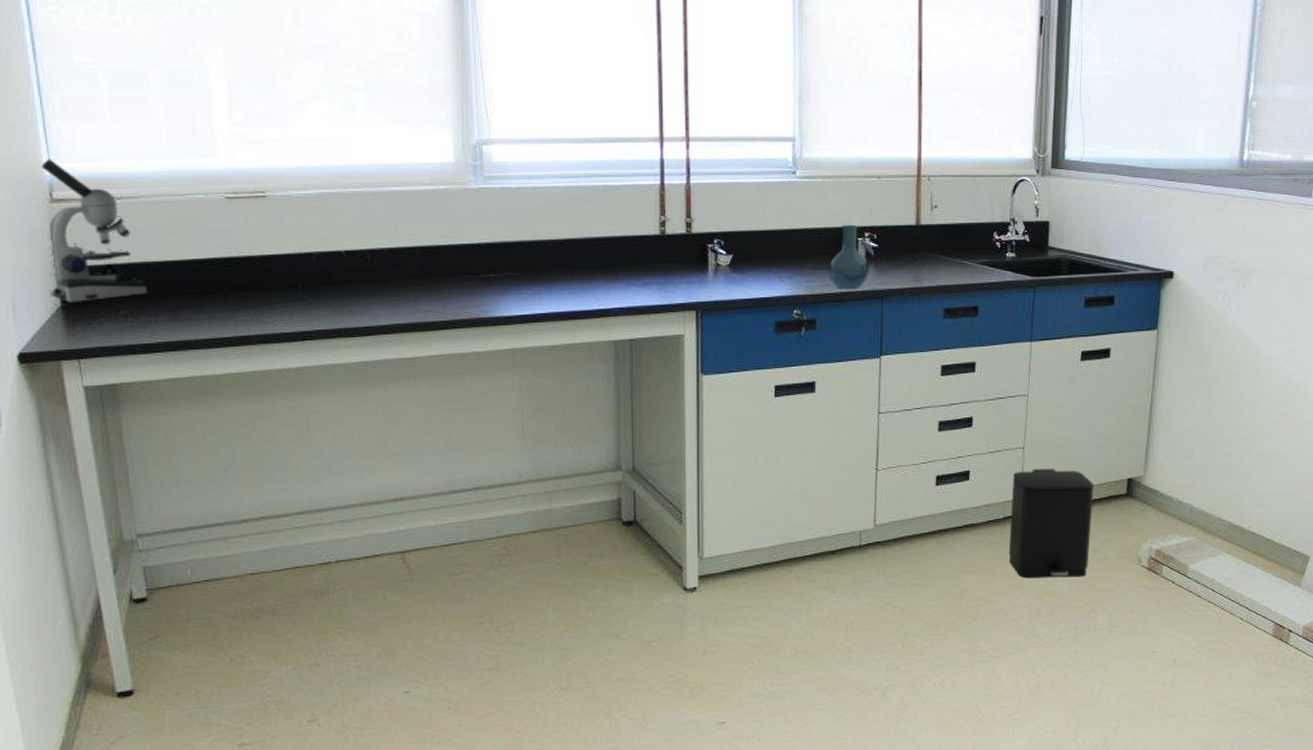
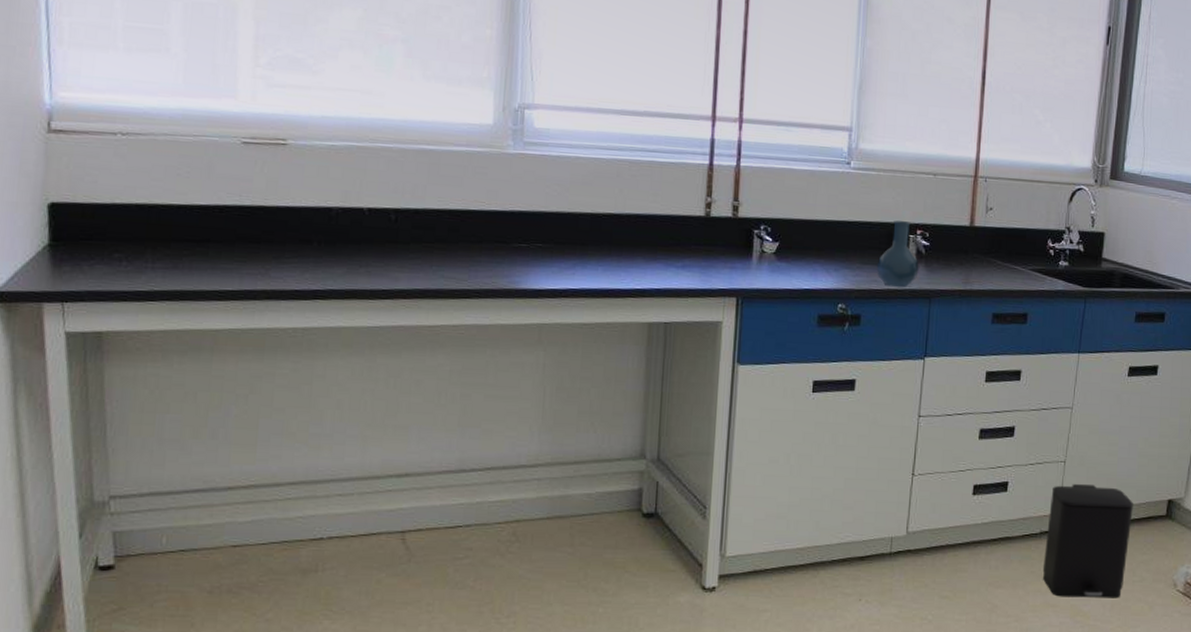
microscope: present [41,158,148,305] -> none [37,86,148,244]

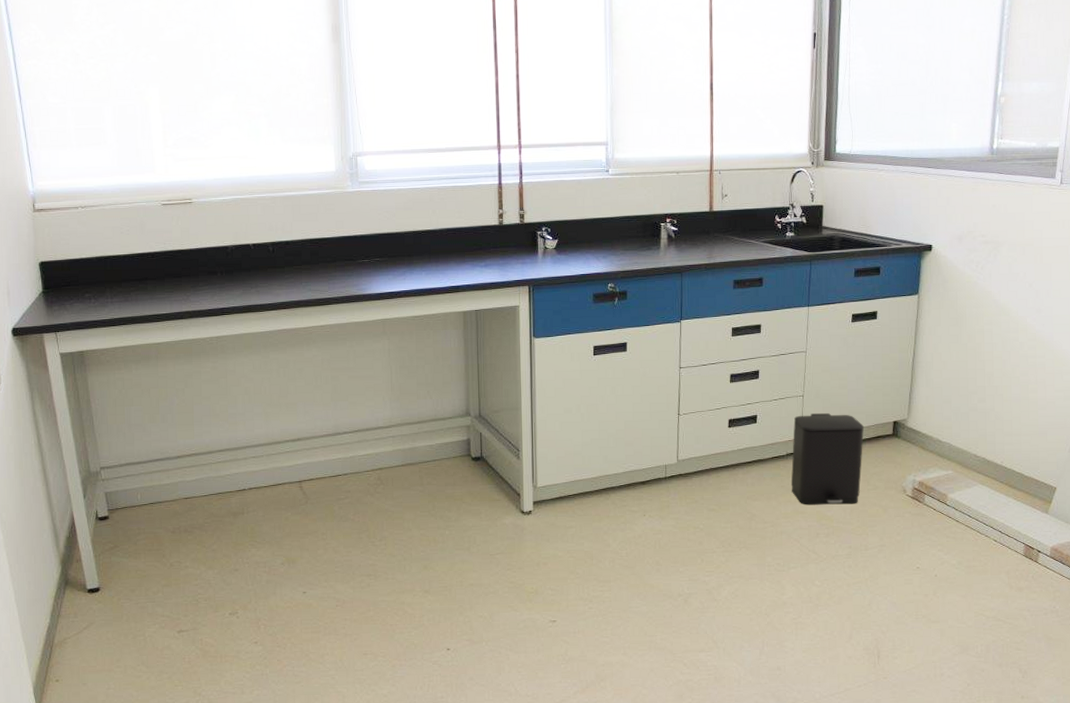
flask: present [876,221,919,288] -> none [636,213,671,267]

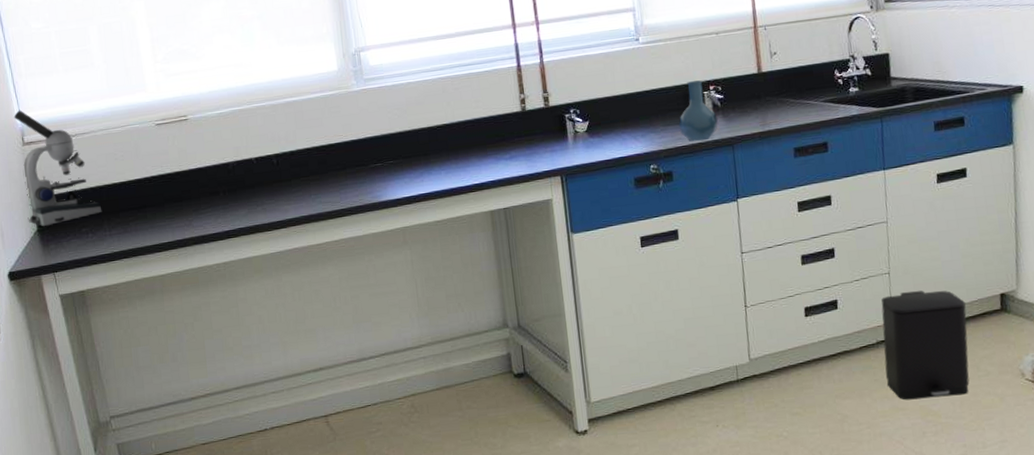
microscope: none [26,178,106,290] -> present [14,110,102,228]
flask: none [636,213,671,267] -> present [678,80,718,142]

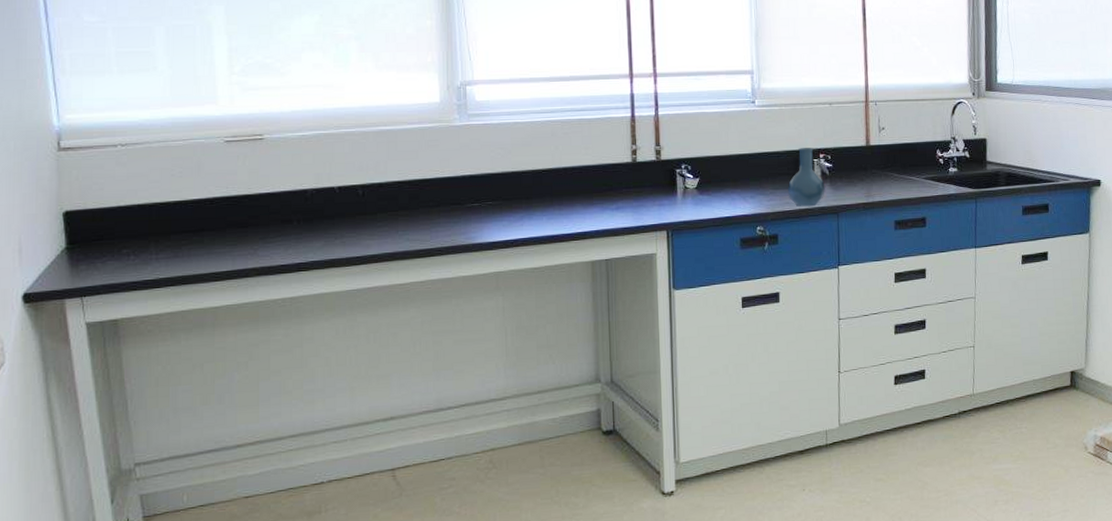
microscope: present [14,110,102,228] -> none [50,110,150,246]
pedal bin: present [881,290,970,400] -> none [964,365,1041,469]

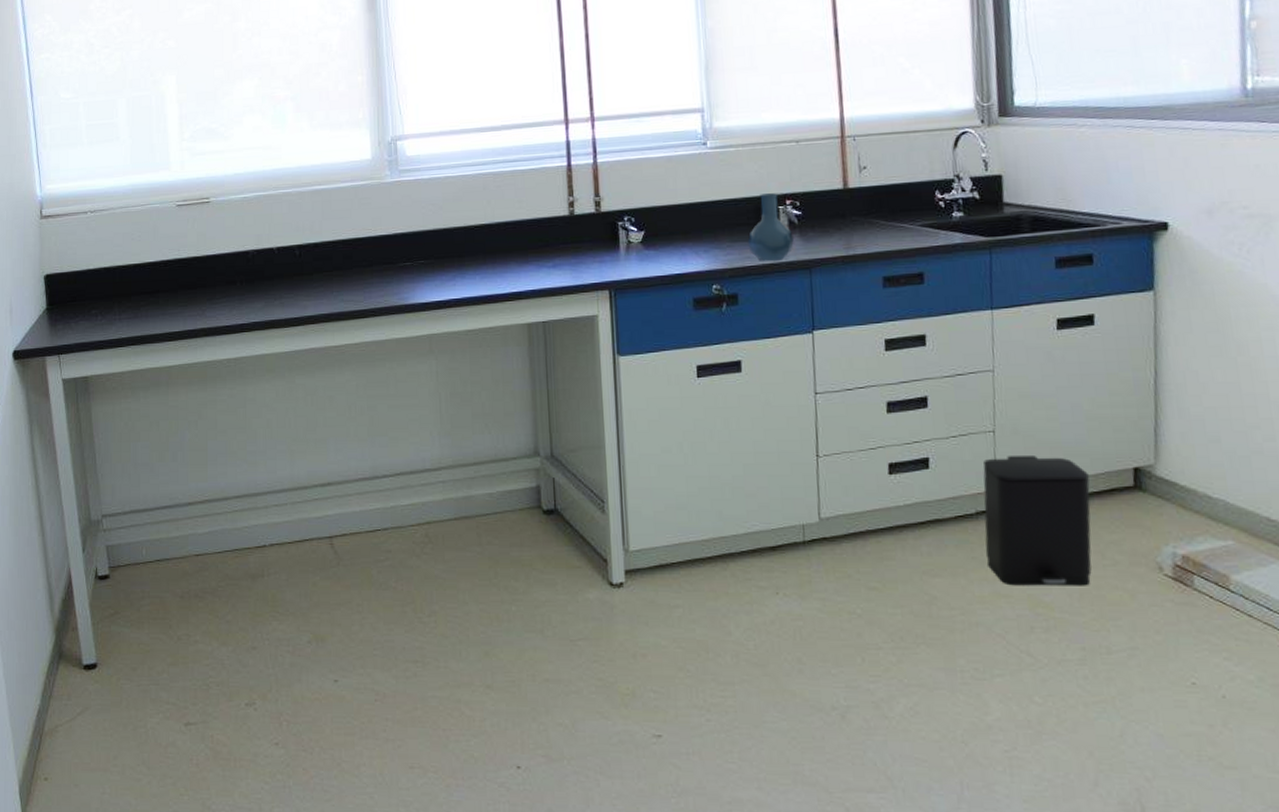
pedal bin: none [964,365,1041,469] -> present [983,456,1092,586]

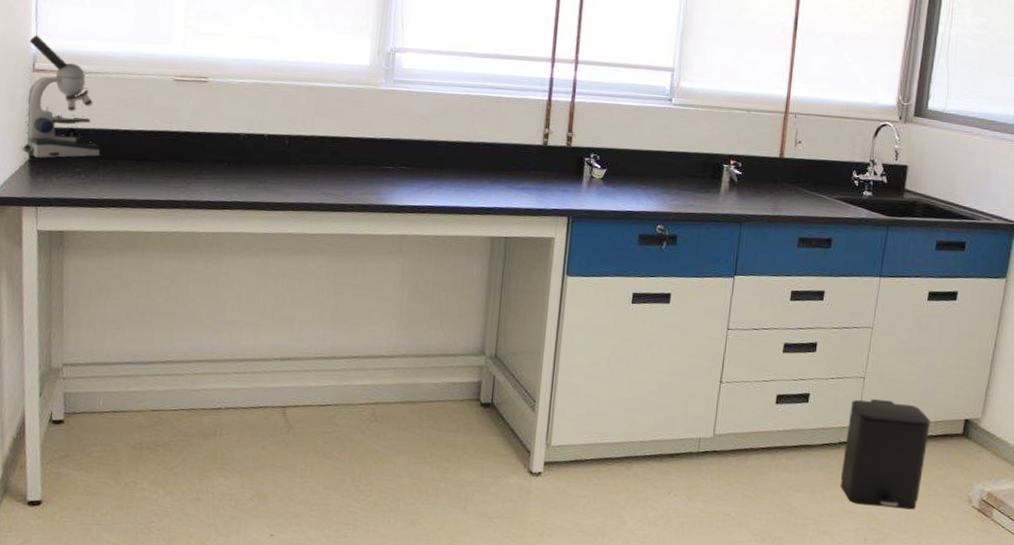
microscope: none [34,181,114,307] -> present [21,35,101,160]
flask: present [747,193,794,262] -> none [692,151,732,212]

